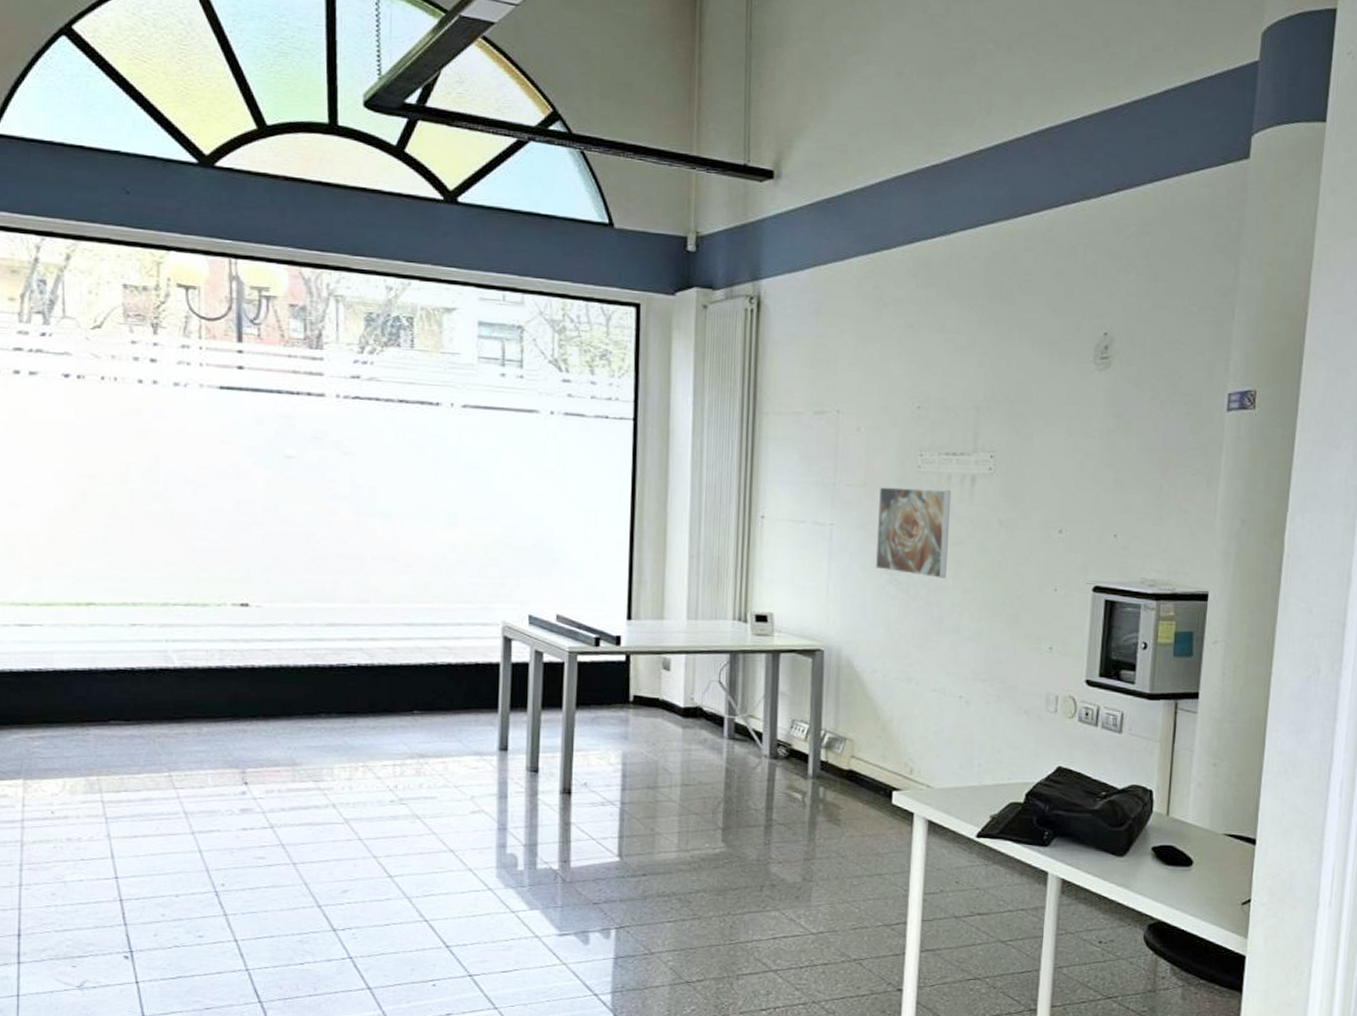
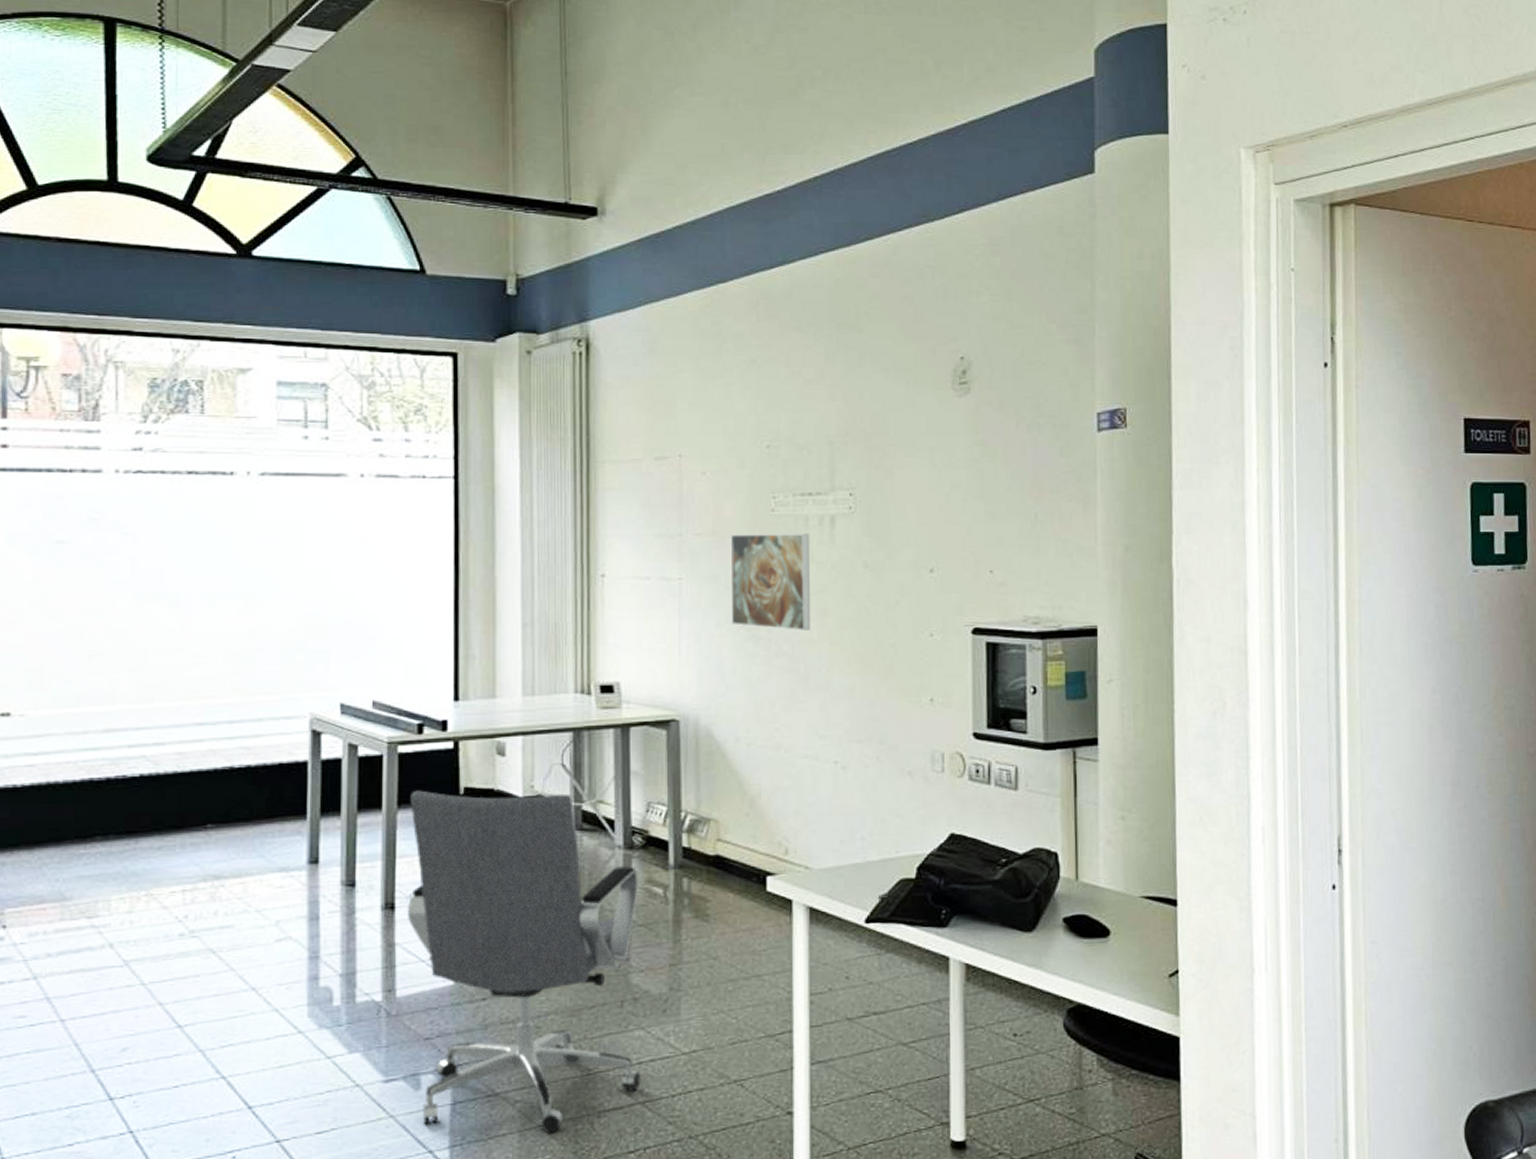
office chair: none [581,695,781,989] -> present [406,790,641,1134]

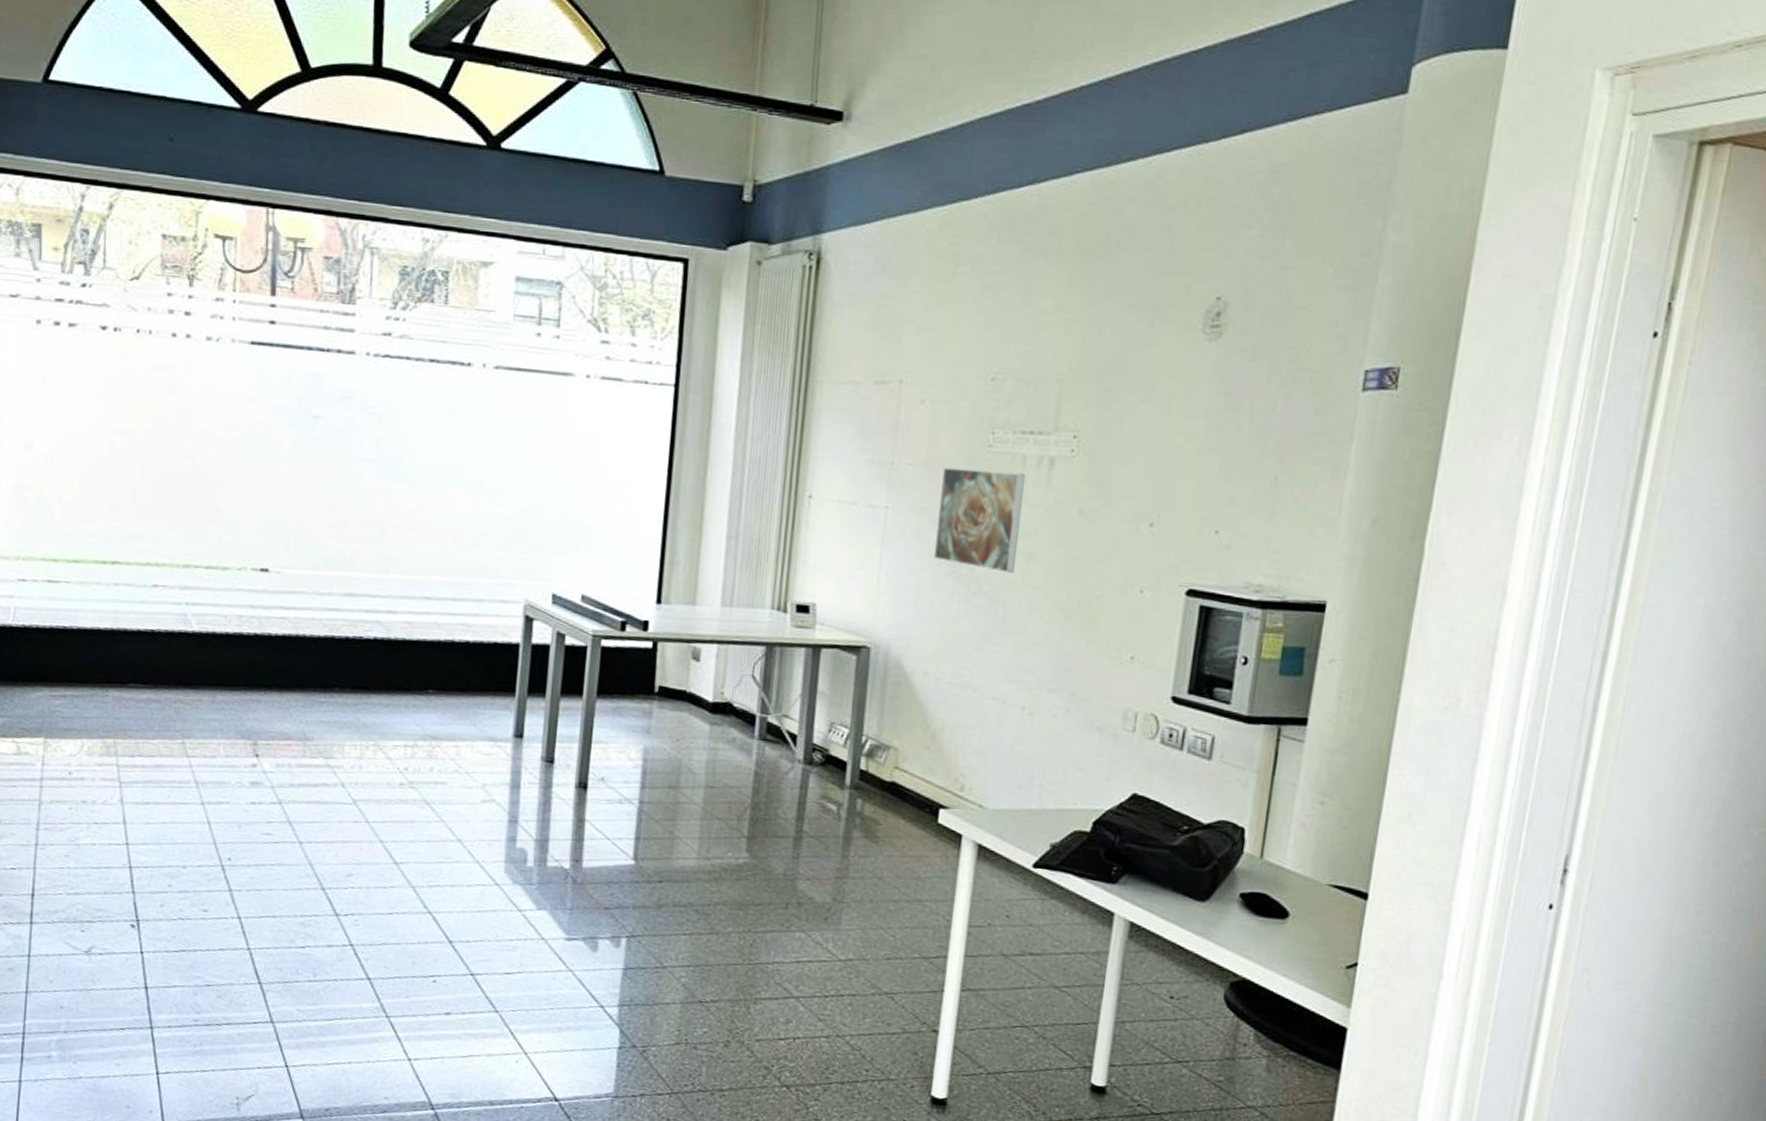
office chair: present [406,790,641,1134] -> none [597,683,815,1011]

